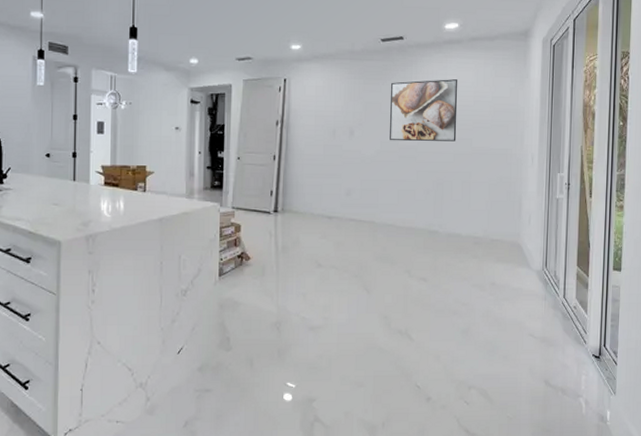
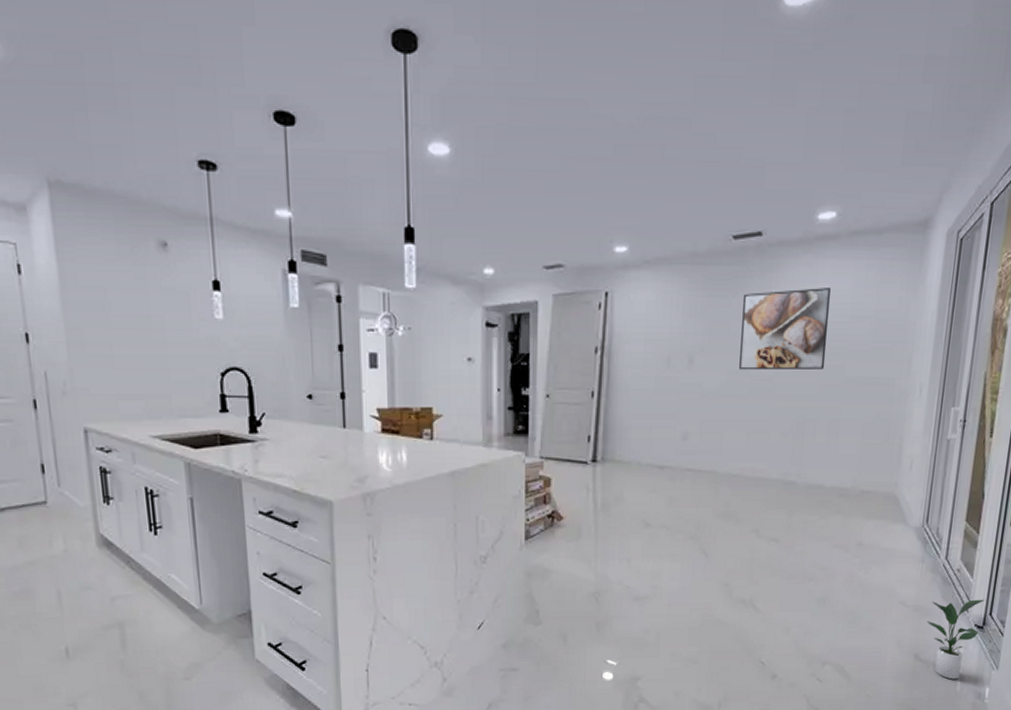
potted plant: none [552,332,599,403] -> present [926,599,986,680]

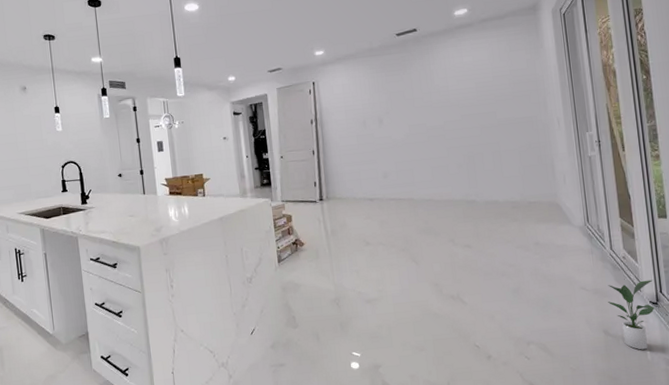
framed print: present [739,288,831,371] -> none [411,59,481,124]

